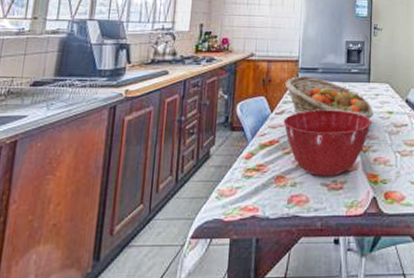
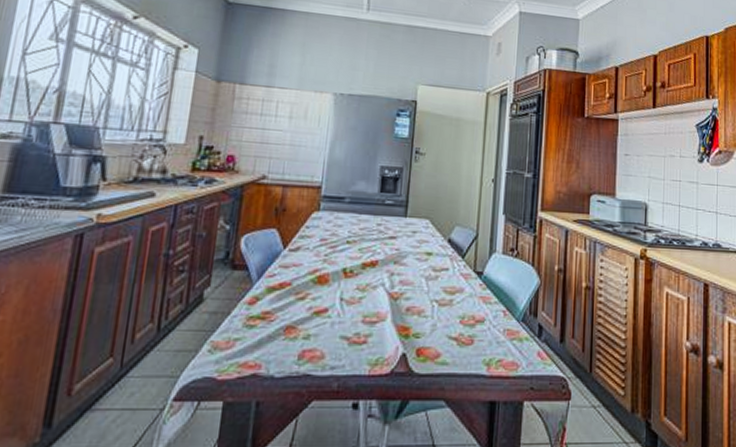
mixing bowl: present [283,110,372,177] -> none [298,247,406,329]
fruit basket: present [285,76,373,119] -> none [303,206,409,260]

